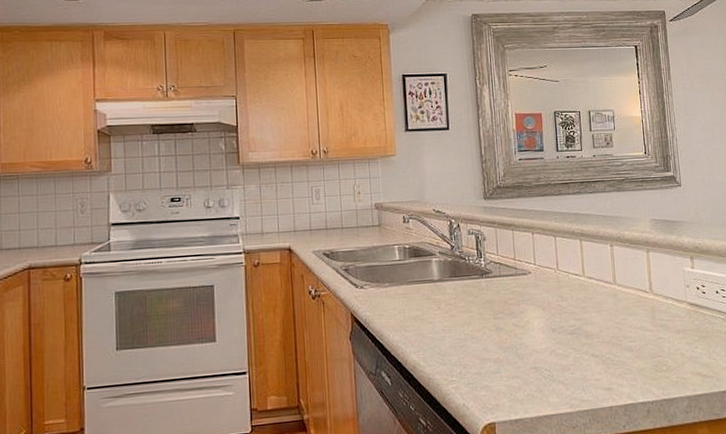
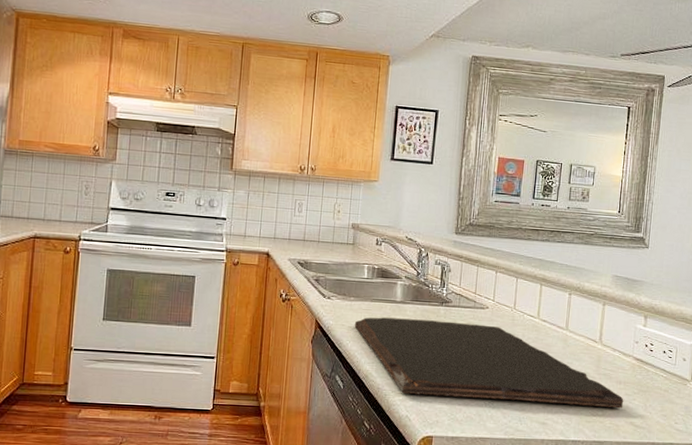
cutting board: none [393,291,687,381] -> present [354,317,624,409]

